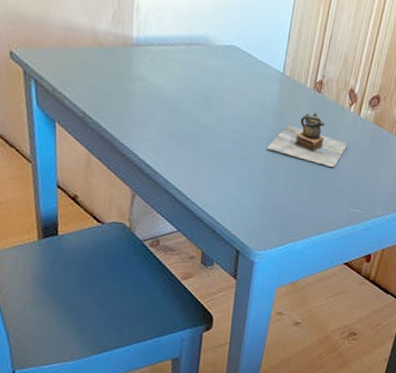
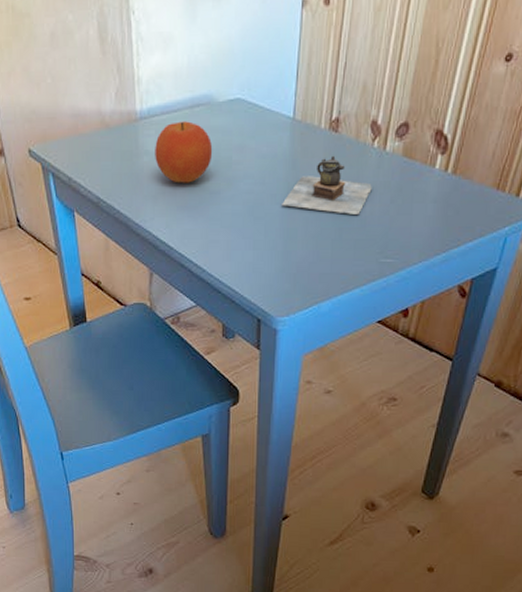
fruit: none [147,55,206,114] -> present [155,121,213,183]

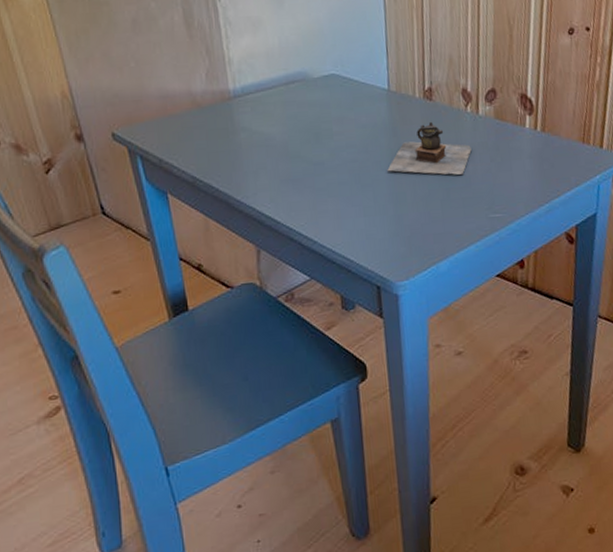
fruit: present [155,121,213,183] -> none [251,97,313,157]

